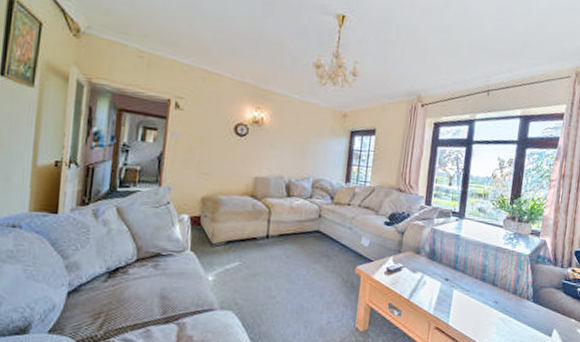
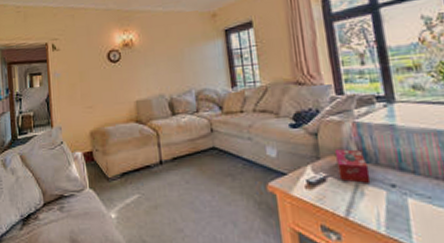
tissue box: none [411,247,434,276] -> present [336,149,371,183]

